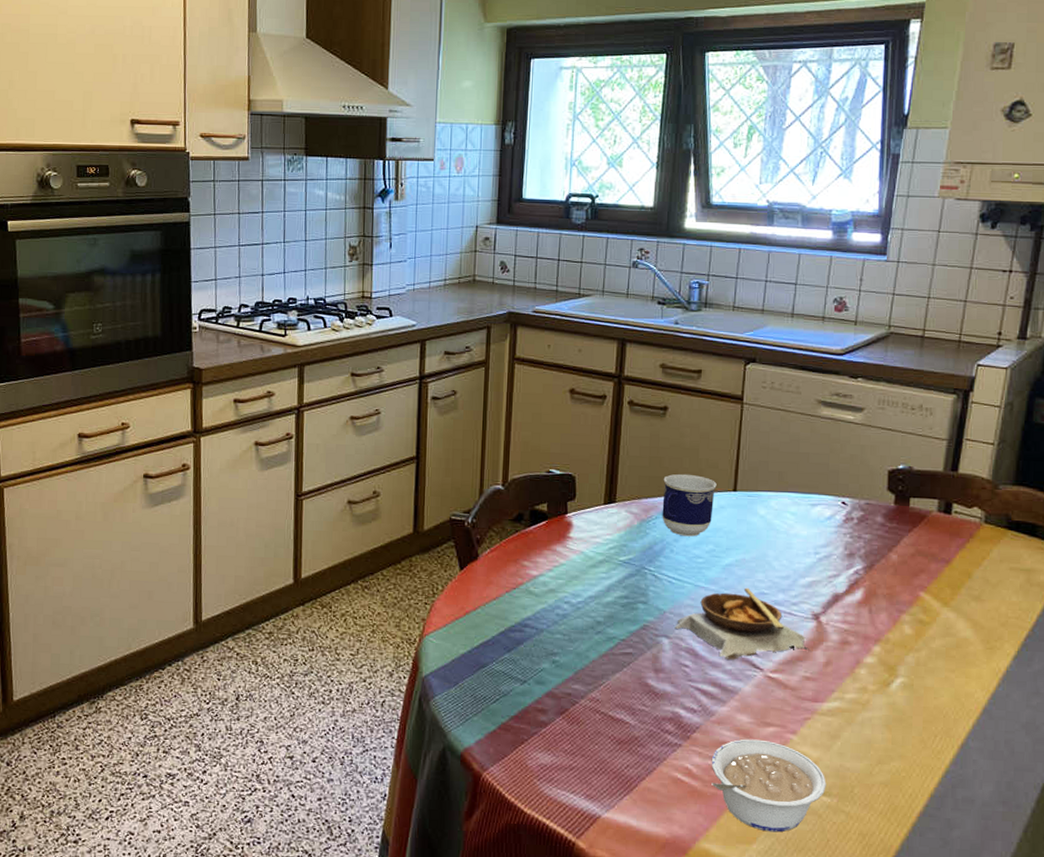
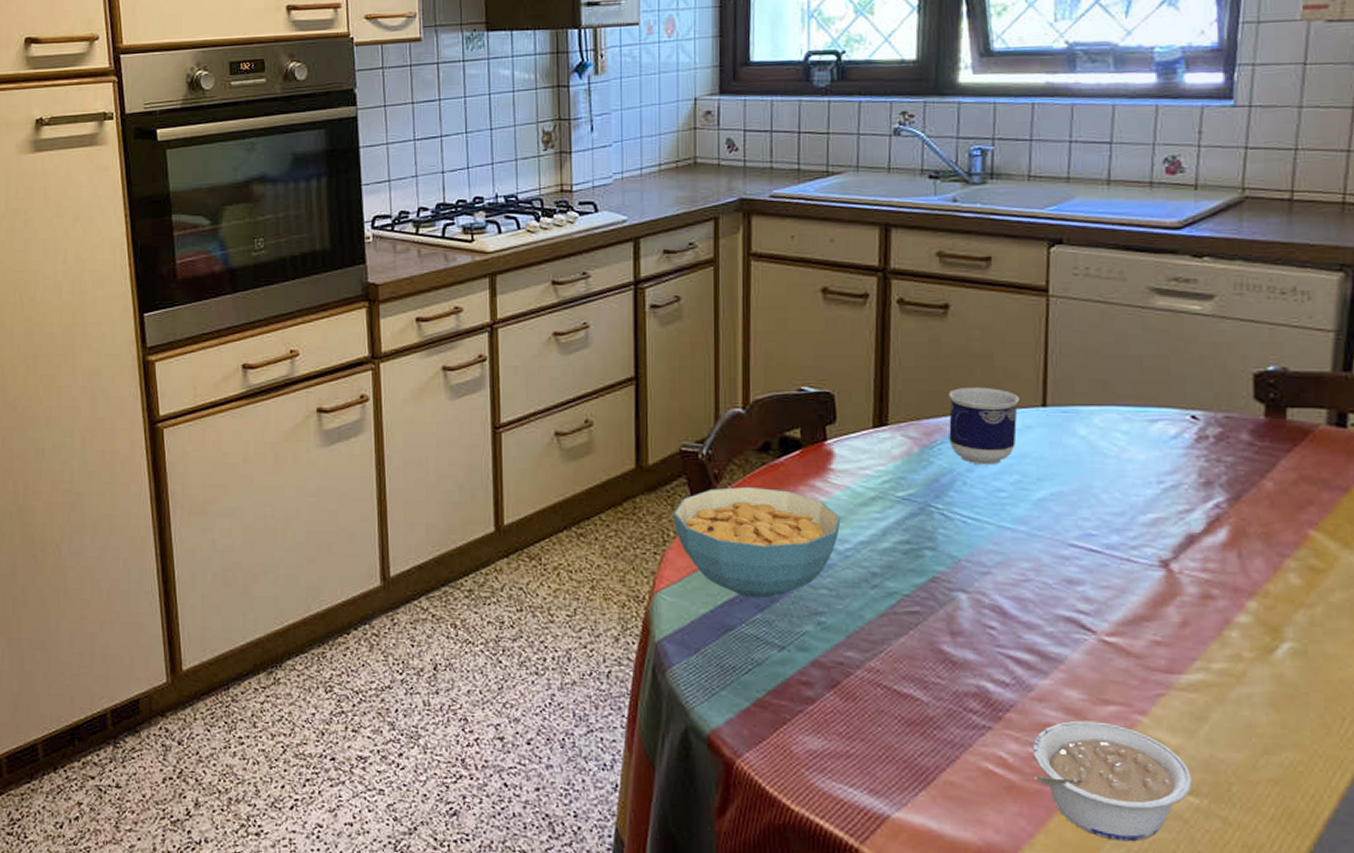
cereal bowl: none [442,549,575,642] -> present [673,486,841,599]
soup bowl: present [674,587,811,660] -> none [973,527,1160,620]

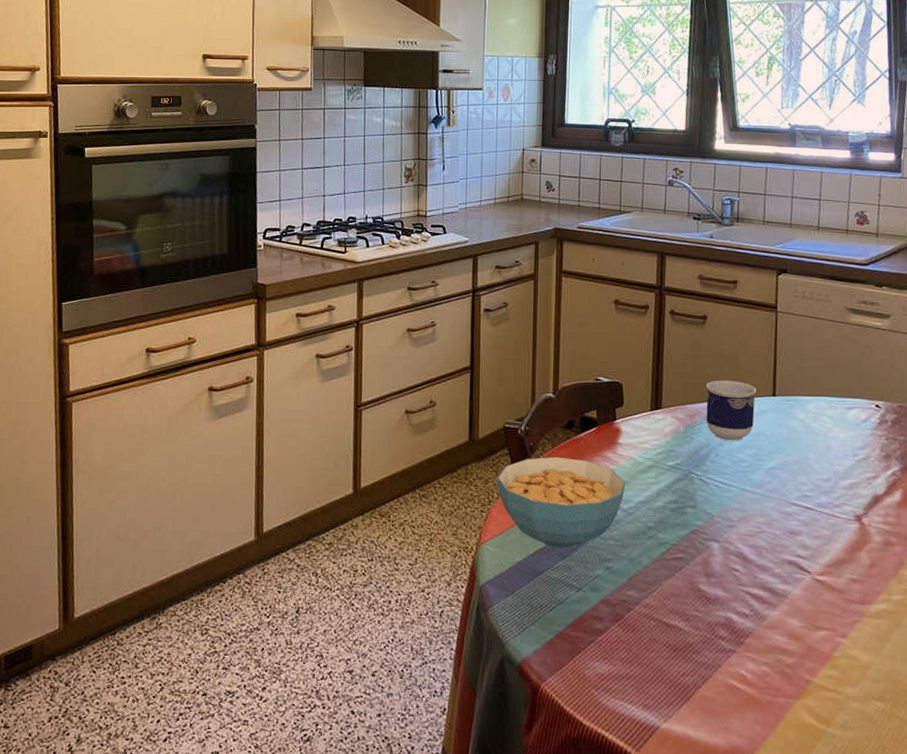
legume: present [1032,720,1193,842] -> none [765,643,879,741]

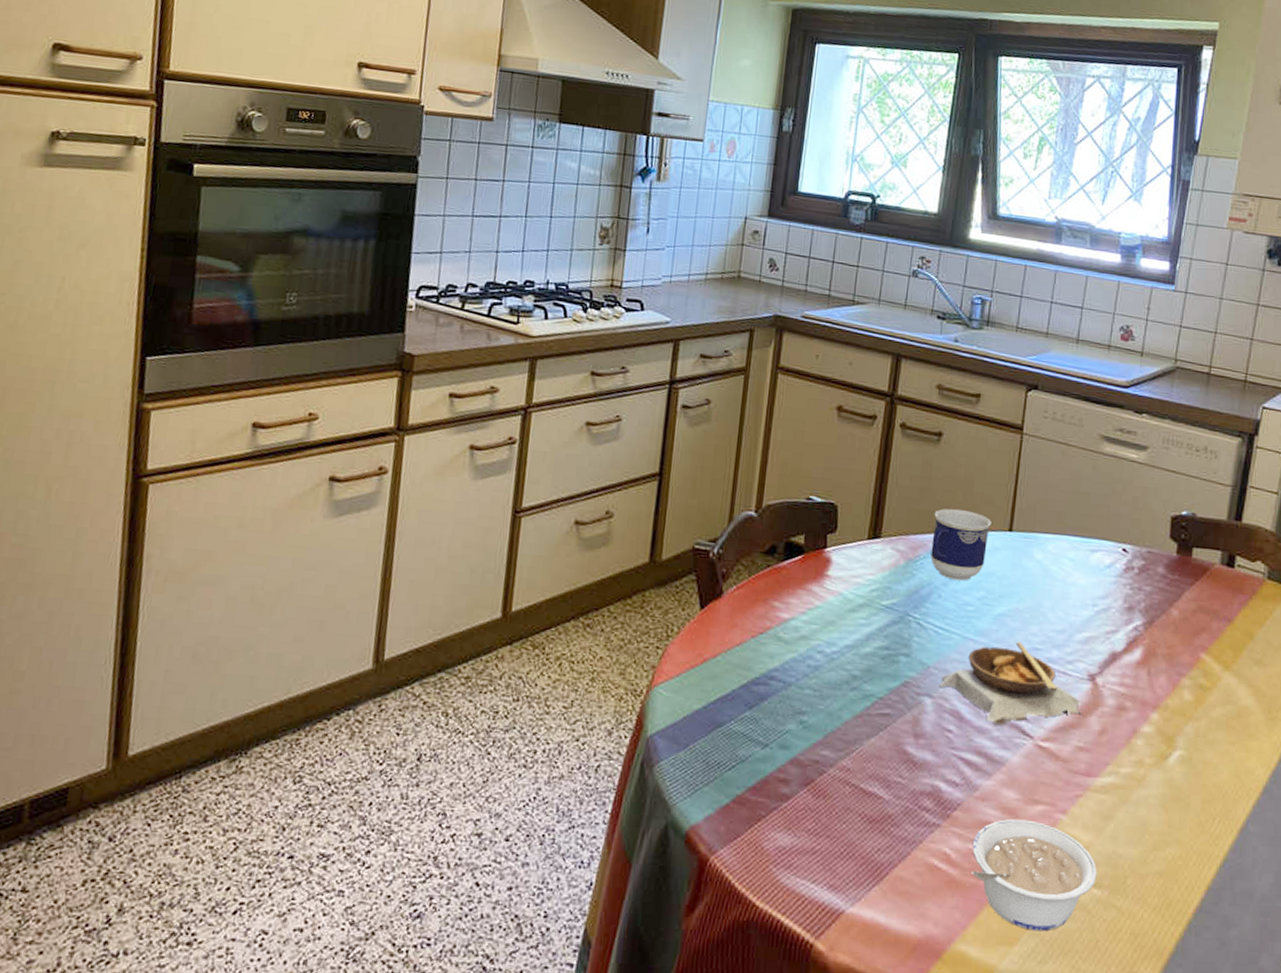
cereal bowl: present [497,456,626,549] -> none [679,586,831,697]
soup bowl: none [723,490,855,563] -> present [938,641,1085,725]
legume: none [765,643,879,741] -> present [972,819,1097,932]

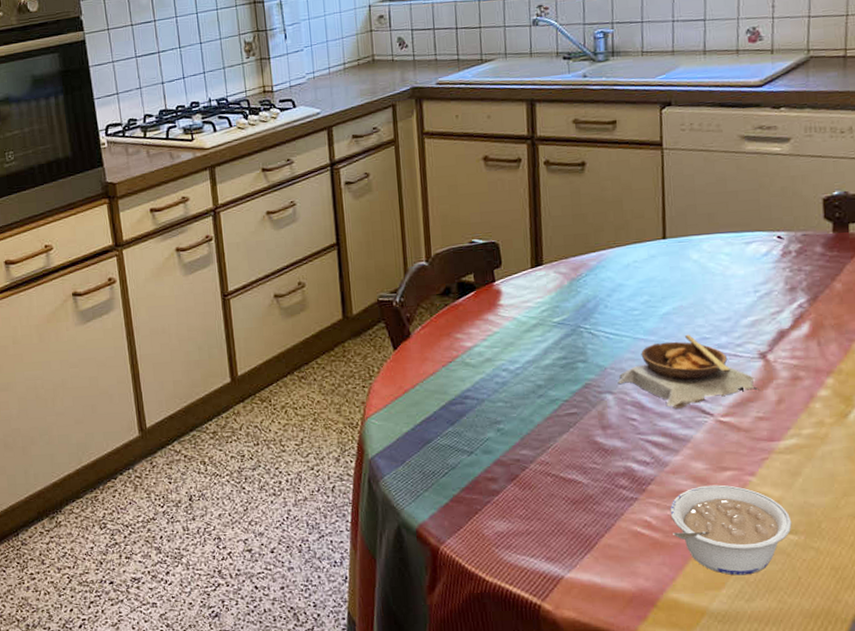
cup: present [931,508,992,581] -> none [589,227,645,291]

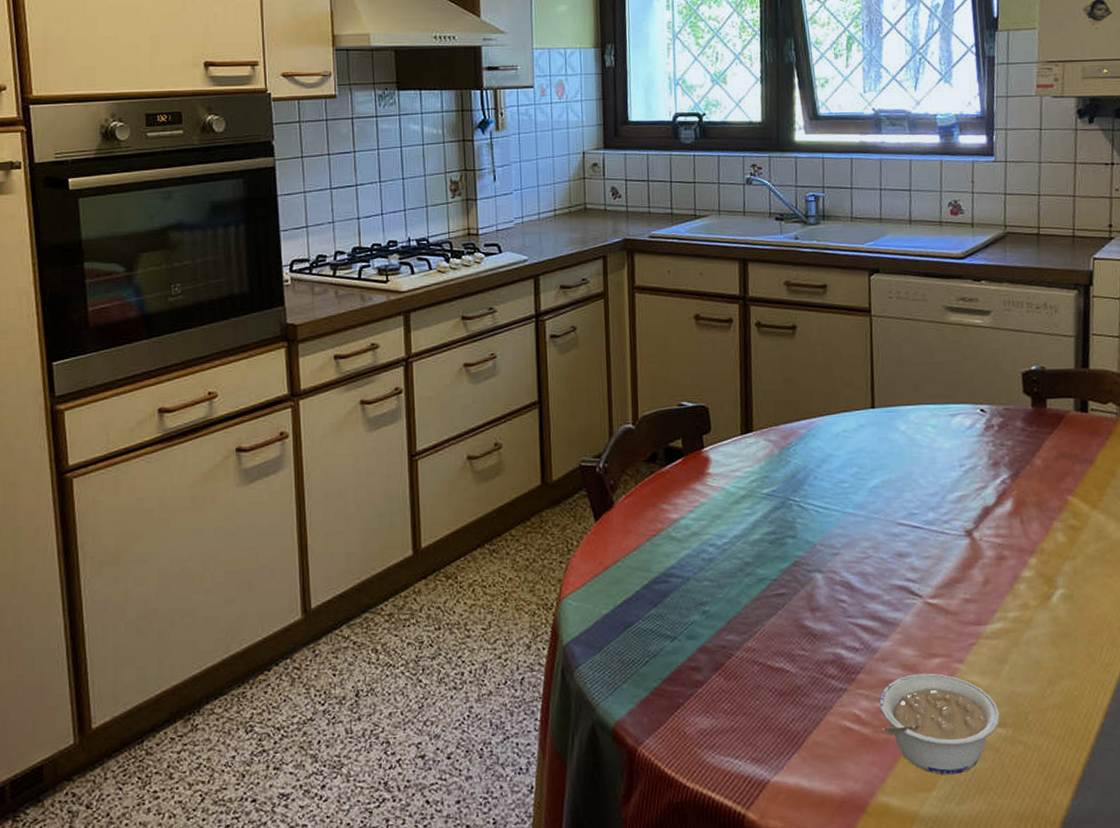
soup bowl: present [617,334,761,409] -> none [826,509,968,589]

